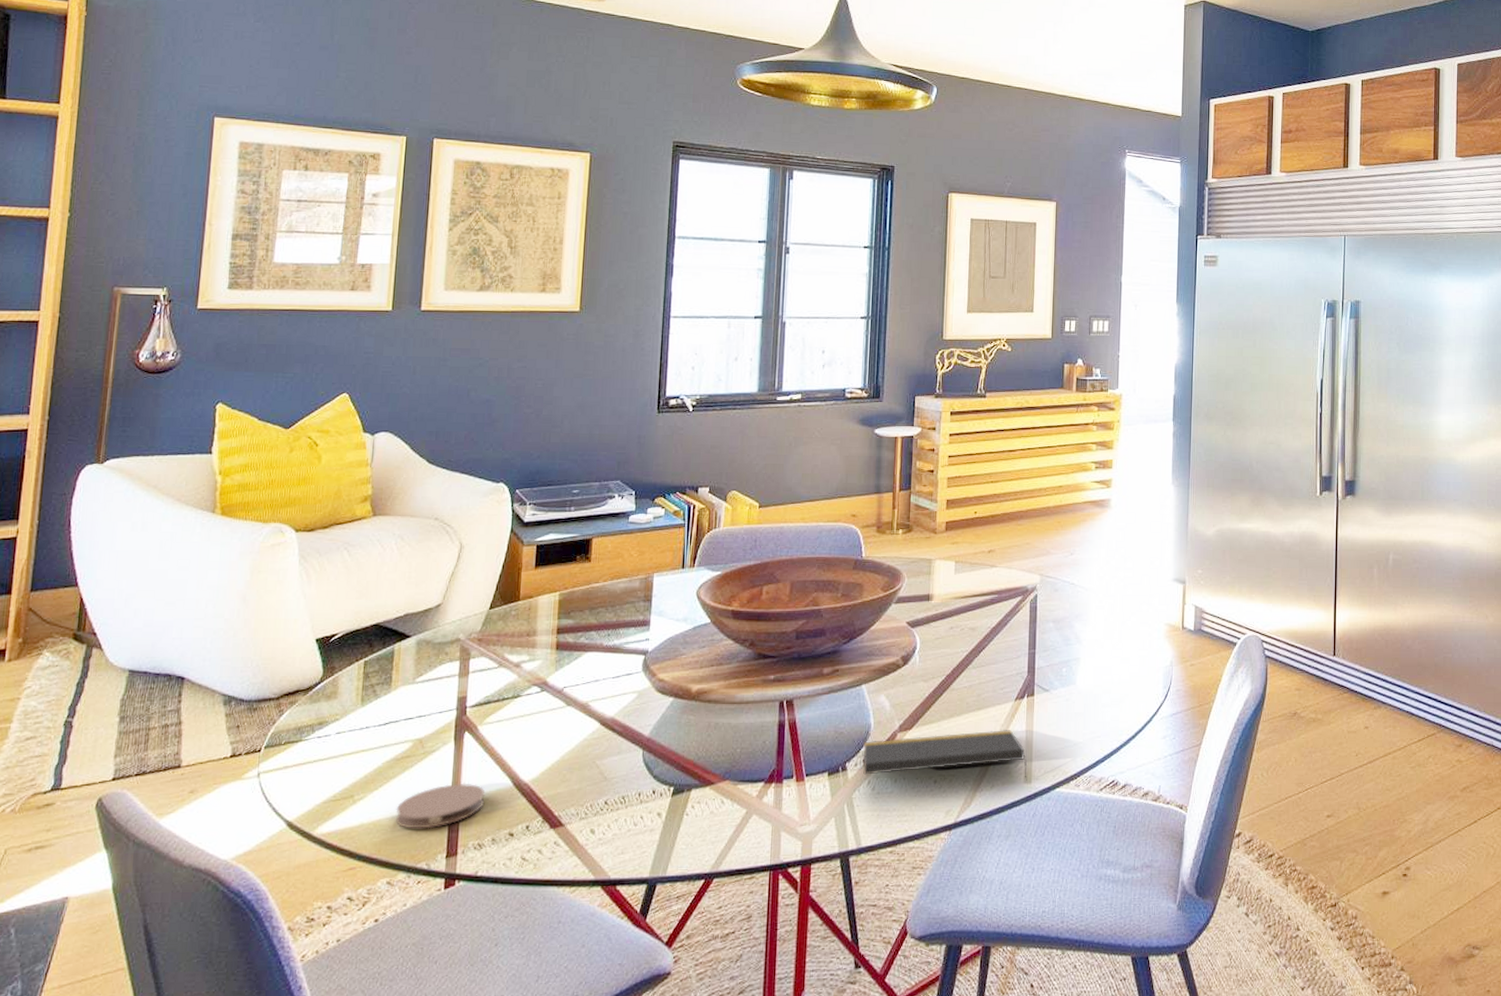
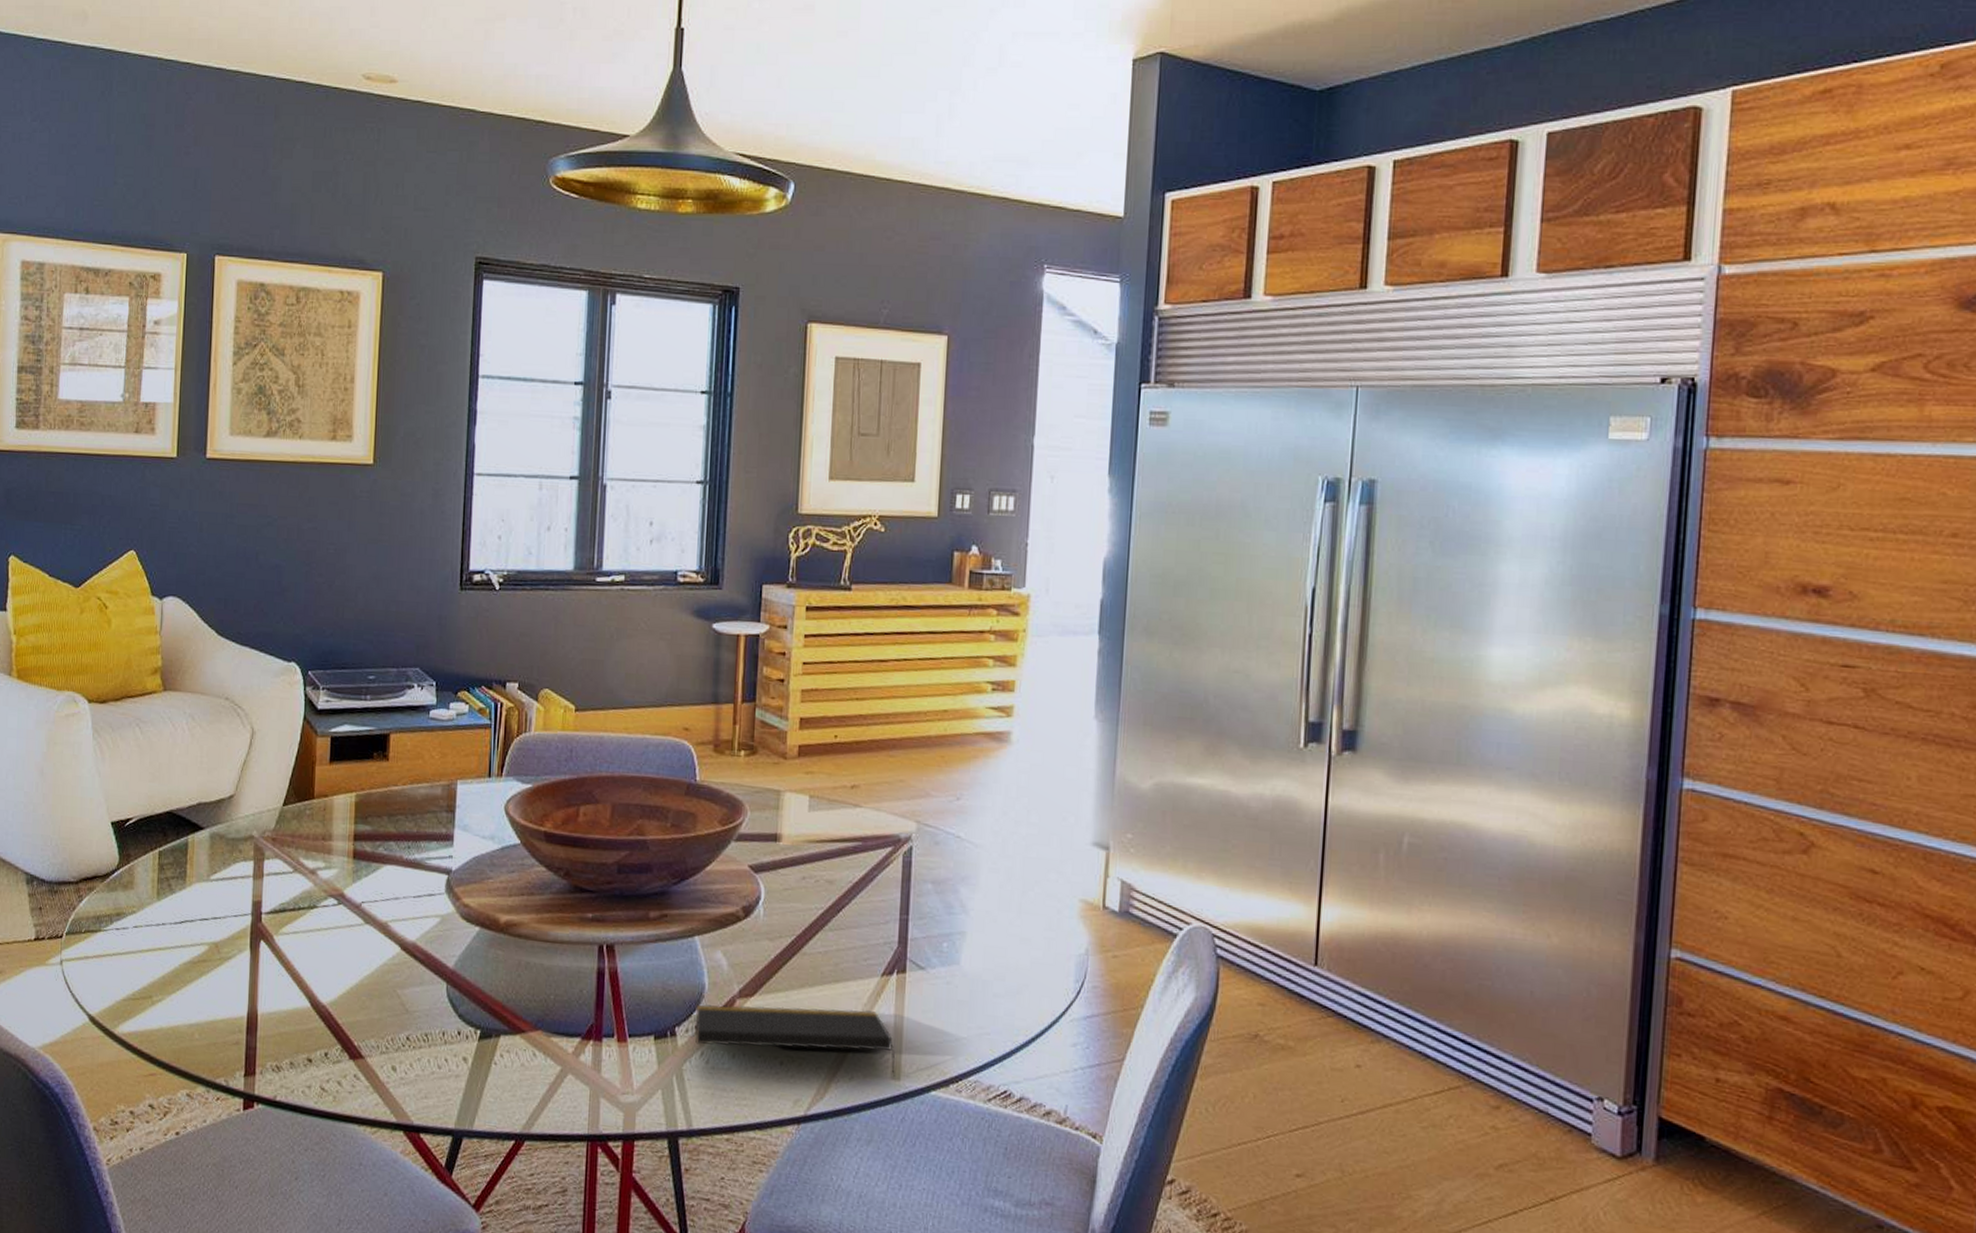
coaster: present [395,783,486,829] -> none [193,996,283,1043]

